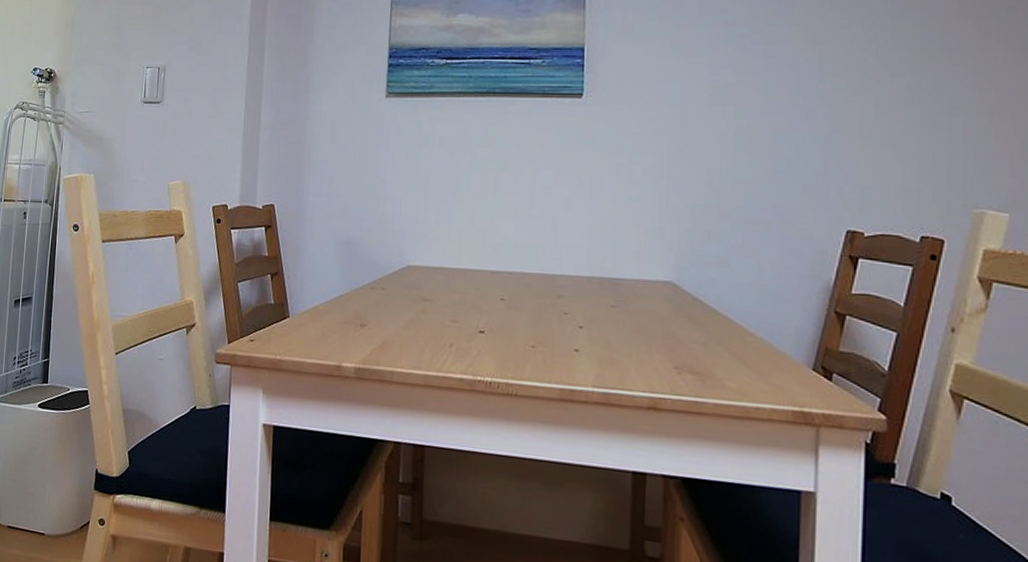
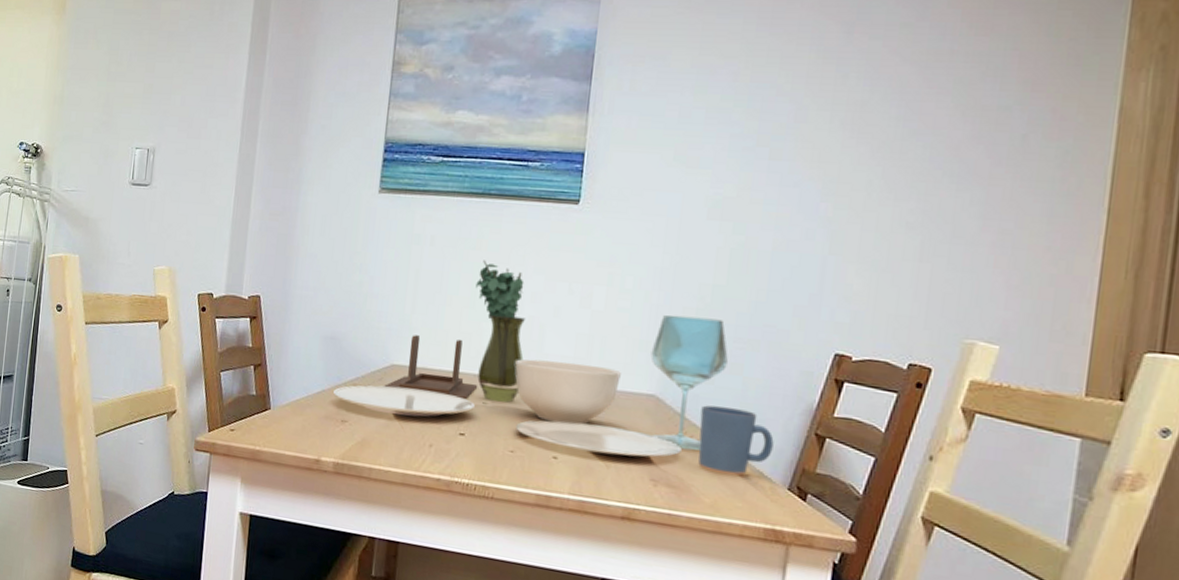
plate: none [350,287,493,317] -> present [332,385,475,417]
napkin holder: none [400,235,495,297] -> present [383,335,478,400]
vase: none [486,157,538,298] -> present [476,260,526,403]
bowl: none [530,252,636,316] -> present [515,359,621,425]
plate: none [535,312,702,346] -> present [516,420,682,458]
wine glass: none [664,201,742,336] -> present [650,315,729,451]
mug: none [718,289,794,359] -> present [698,405,774,476]

